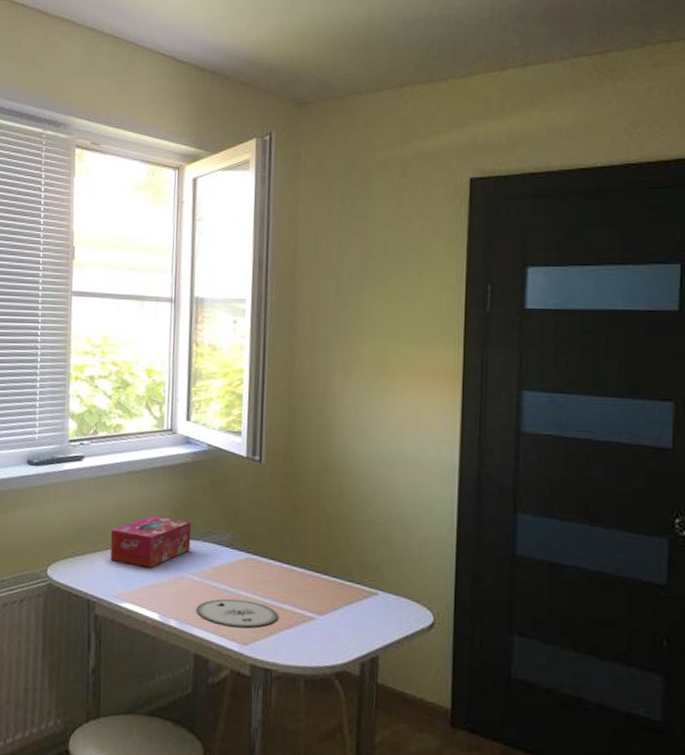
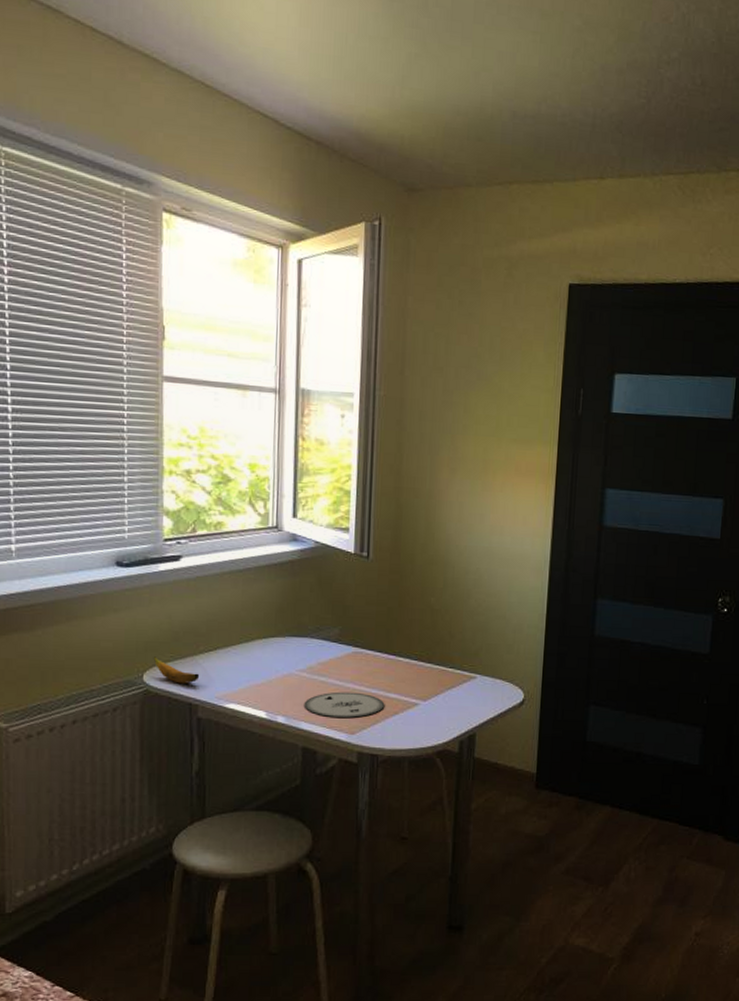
banana: none [56,551,98,580] -> present [153,656,200,684]
tissue box: present [110,516,192,568] -> none [213,615,299,667]

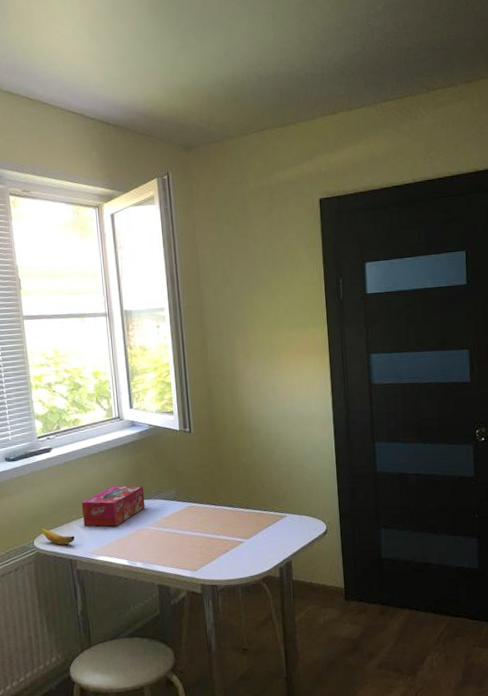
tissue box: none [213,615,299,667] -> present [81,485,145,527]
plate: present [303,691,385,718] -> none [155,537,218,559]

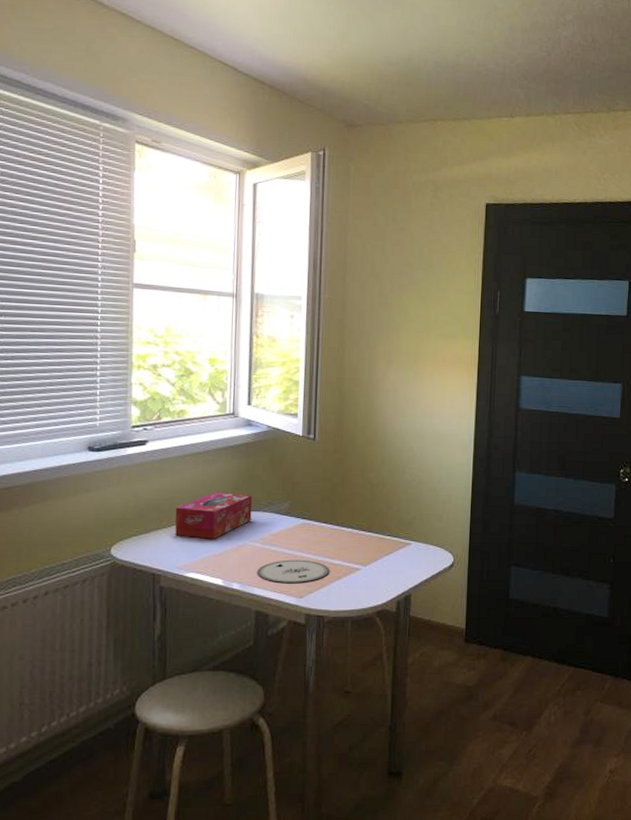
banana: present [39,526,75,545] -> none [120,532,163,556]
plate: none [155,537,218,559] -> present [257,559,330,583]

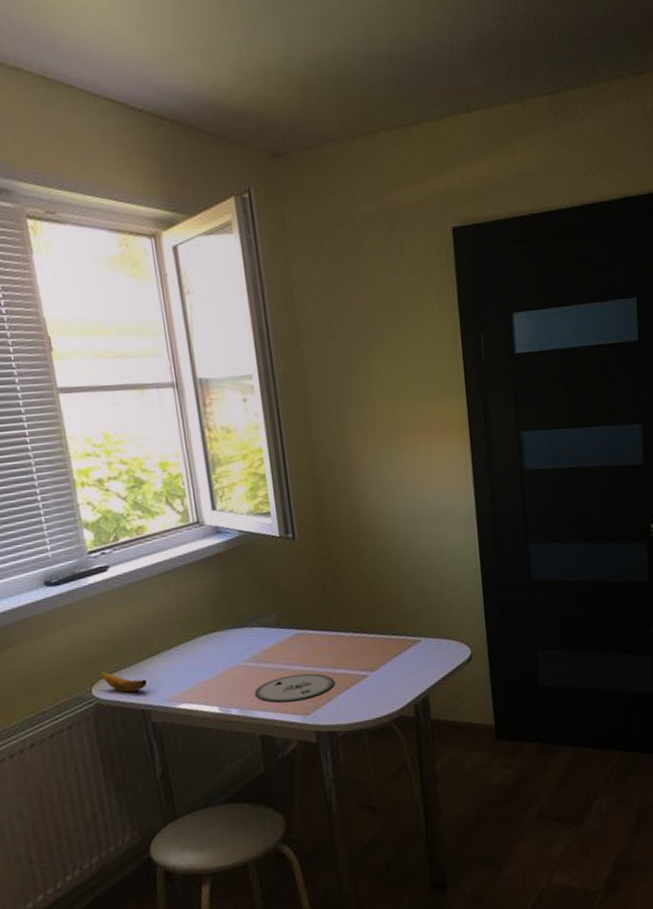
banana: none [120,532,163,556] -> present [98,669,148,693]
tissue box: present [175,492,253,539] -> none [153,610,239,666]

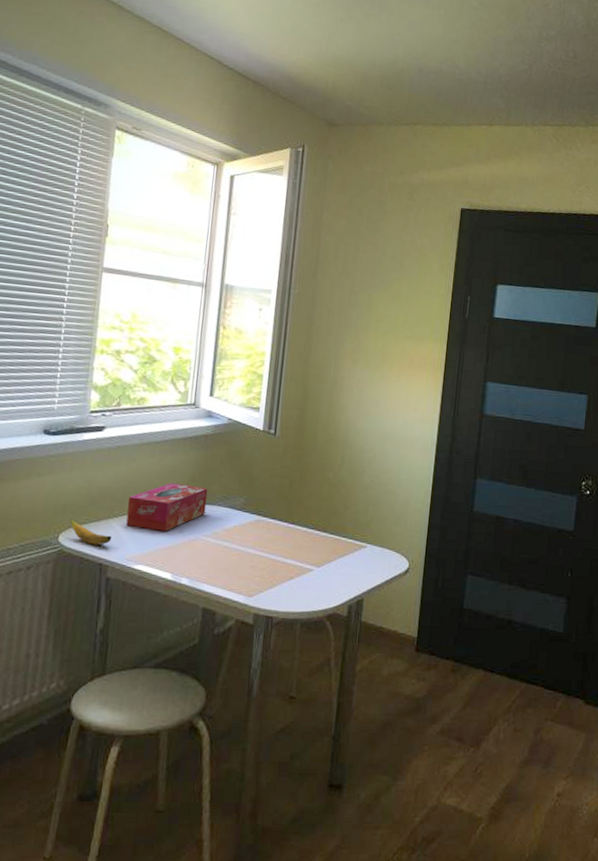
tissue box: none [153,610,239,666] -> present [126,483,208,531]
plate: present [254,673,335,702] -> none [207,556,282,581]

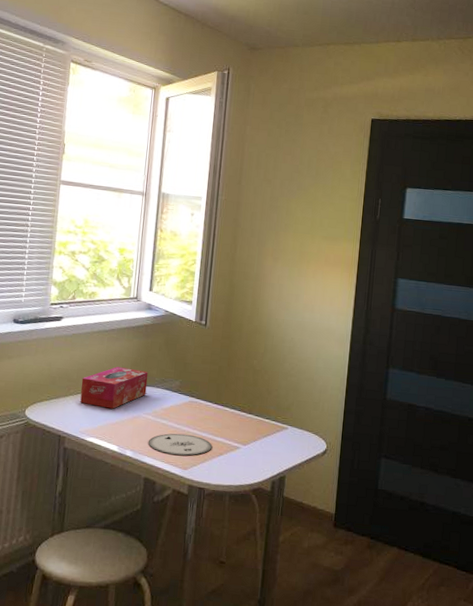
banana: present [69,519,112,545] -> none [34,395,69,419]
plate: none [207,556,282,581] -> present [148,433,213,456]

